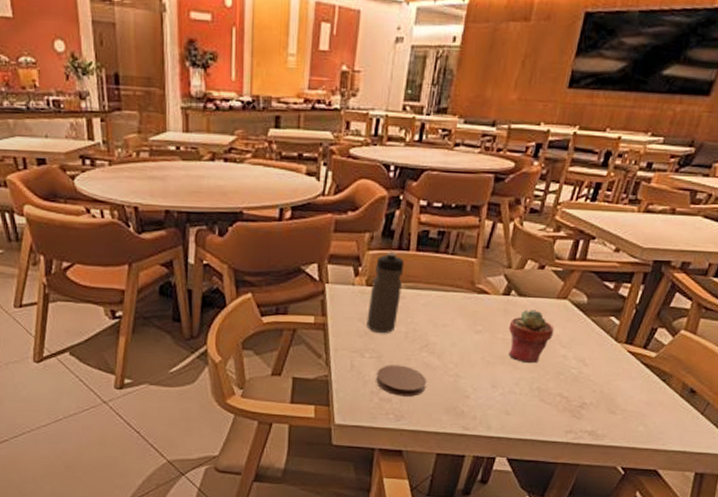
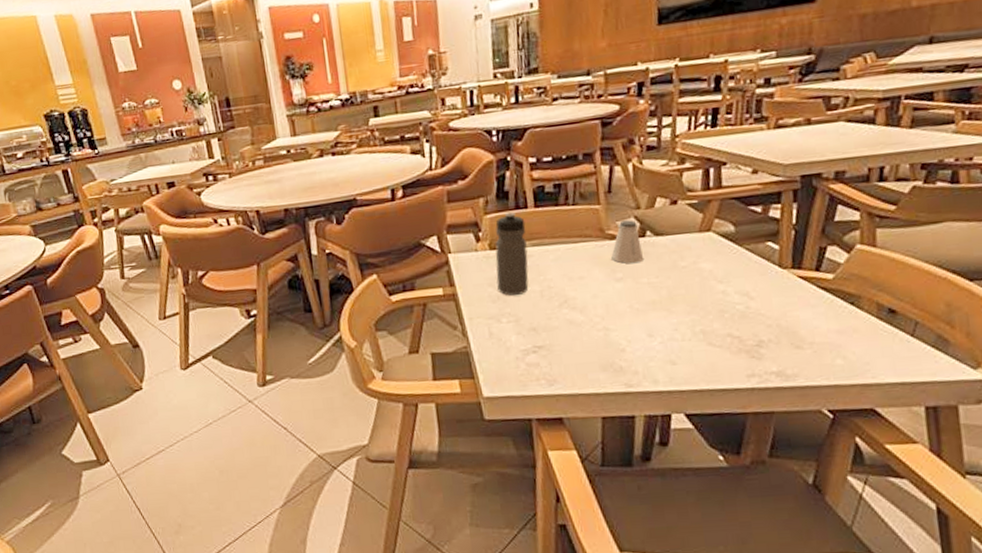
coaster: present [376,365,426,396] -> none [518,325,574,359]
saltshaker: none [476,277,506,319] -> present [611,220,643,264]
potted succulent: present [508,310,554,364] -> none [652,247,705,306]

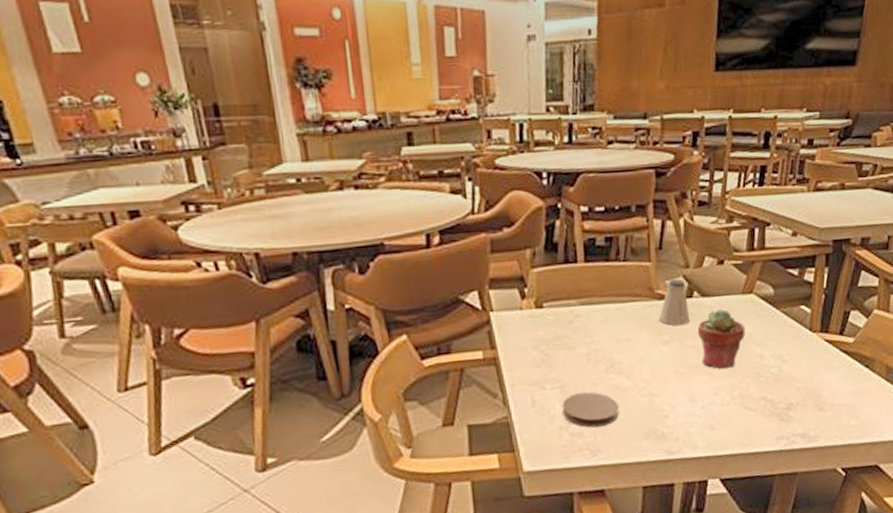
water bottle: present [495,211,529,296] -> none [541,266,576,359]
coaster: none [518,325,574,359] -> present [562,392,619,428]
potted succulent: none [652,247,705,306] -> present [697,309,745,369]

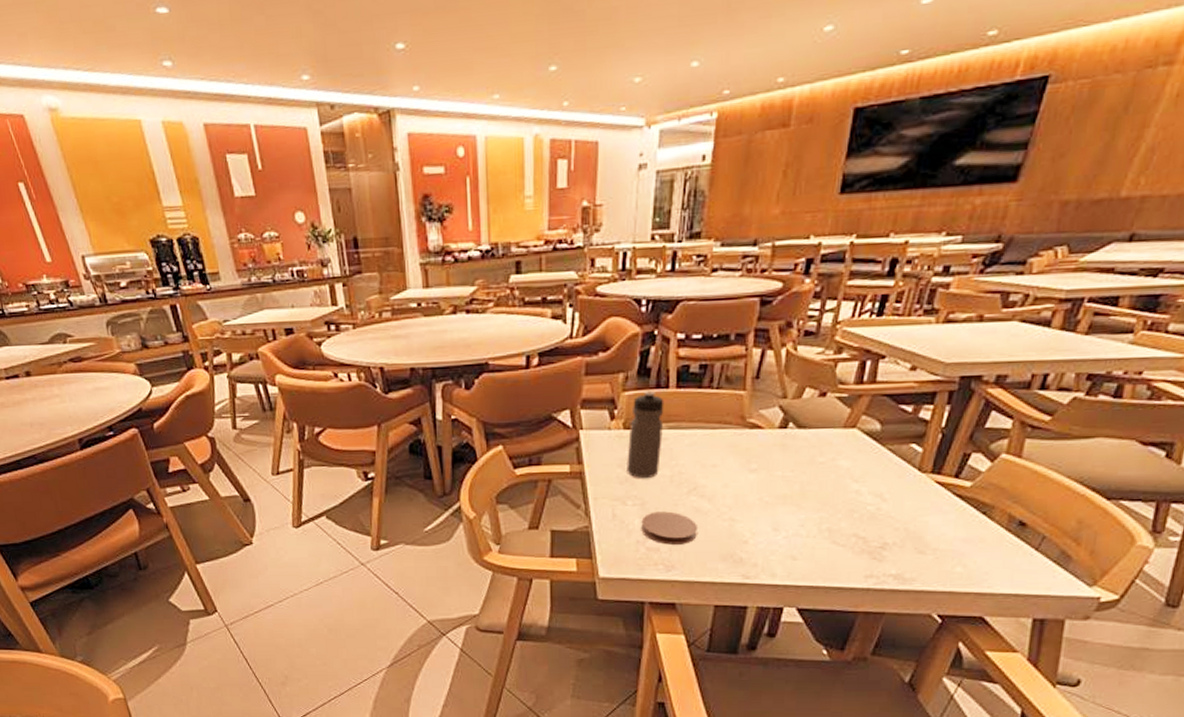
water bottle: none [541,266,576,359] -> present [627,390,664,478]
saltshaker: present [659,279,689,326] -> none [749,409,782,456]
potted succulent: present [697,309,745,369] -> none [788,442,843,502]

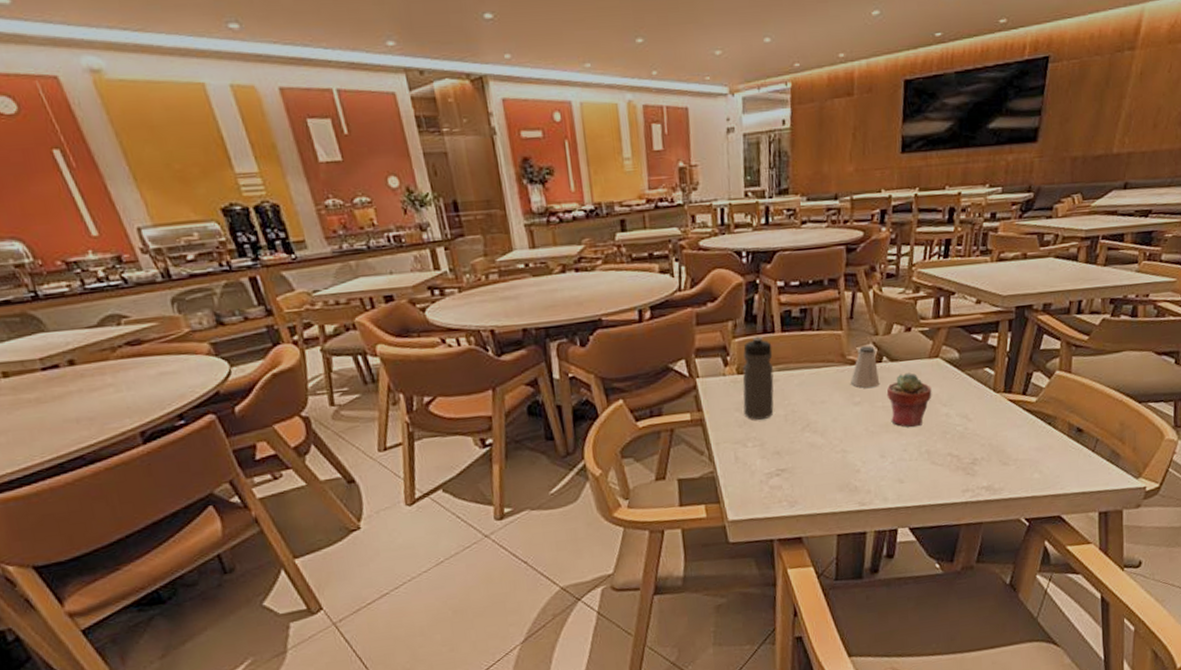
coaster: present [641,511,697,545] -> none [762,449,815,481]
saltshaker: none [749,409,782,456] -> present [851,346,879,389]
potted succulent: none [788,442,843,502] -> present [886,373,932,428]

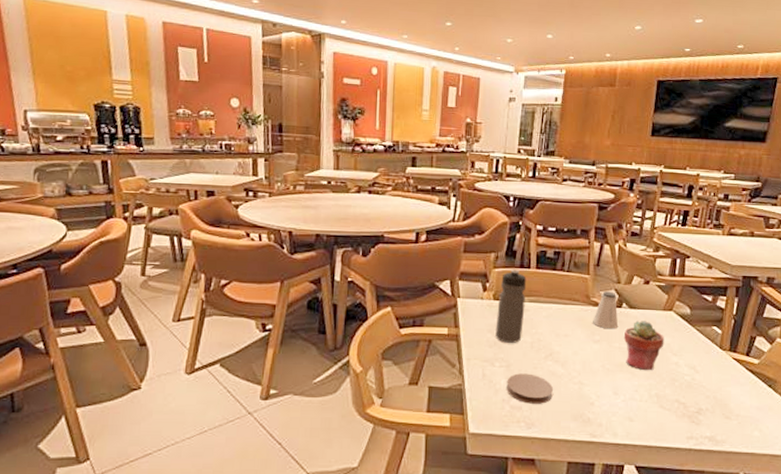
coaster: none [762,449,815,481] -> present [506,373,553,404]

